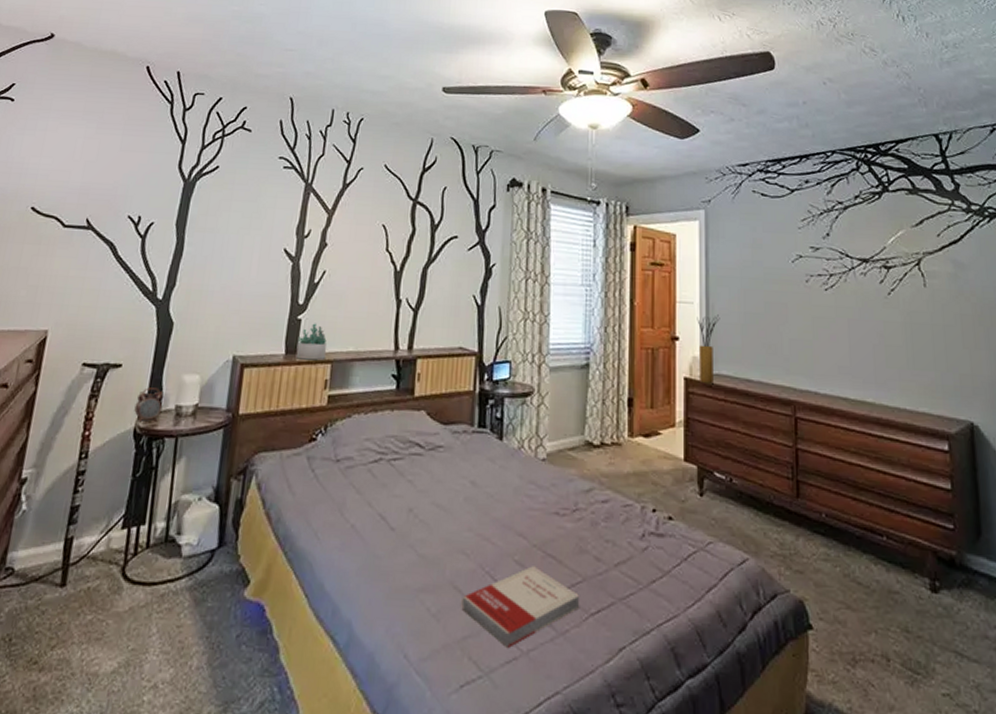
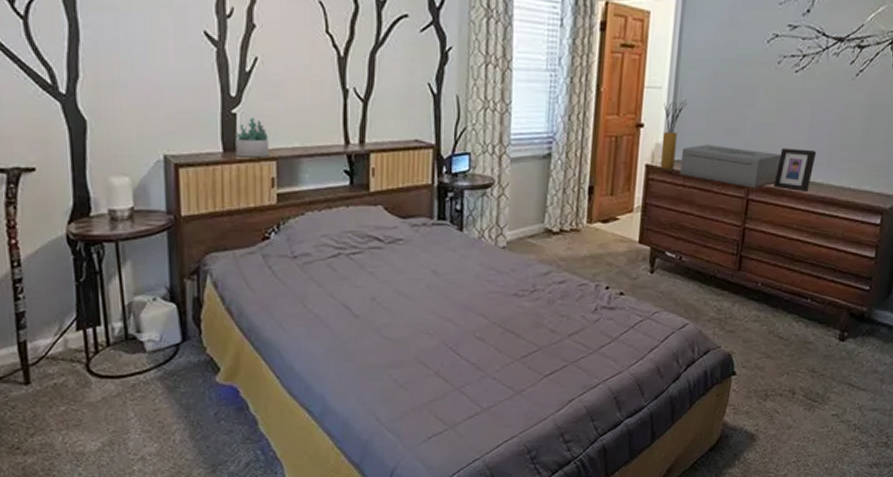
alarm clock: present [134,387,164,423] -> none [61,192,94,228]
book: present [461,566,579,648] -> none [427,340,535,406]
decorative box: none [719,359,825,406] -> present [679,145,781,188]
picture frame: none [821,365,862,411] -> present [773,148,817,192]

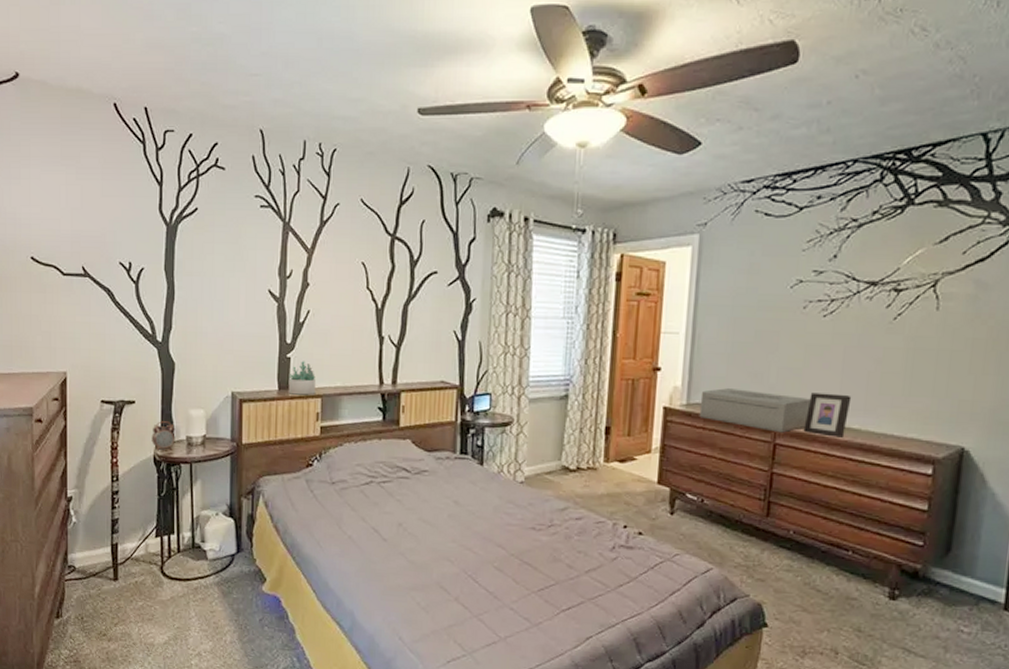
alarm clock: none [61,192,94,228] -> present [151,421,176,451]
vase: present [661,100,687,171] -> none [679,344,706,413]

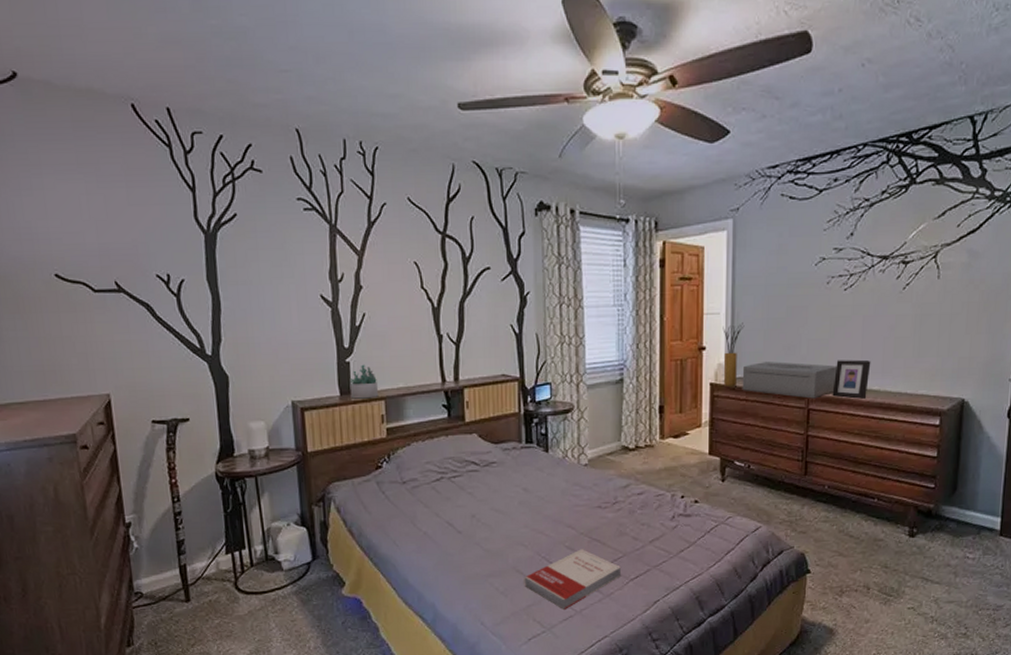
alarm clock: present [151,421,176,451] -> none [211,436,237,467]
book: none [447,571,552,634] -> present [524,549,621,610]
vase: none [679,344,706,413] -> present [723,322,745,388]

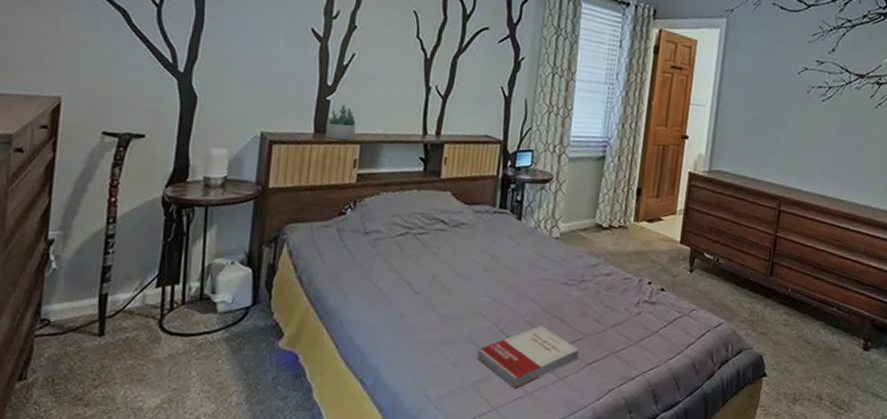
vase: present [723,322,745,388] -> none [702,118,727,180]
decorative box: present [742,362,837,399] -> none [718,158,810,201]
picture frame: present [832,359,871,399] -> none [803,166,841,207]

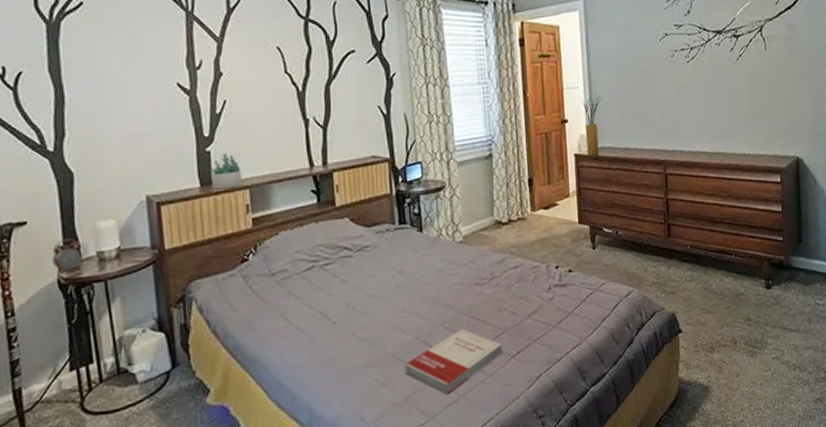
alarm clock: none [161,159,192,192] -> present [52,238,83,274]
vase: none [702,118,727,180] -> present [582,95,602,157]

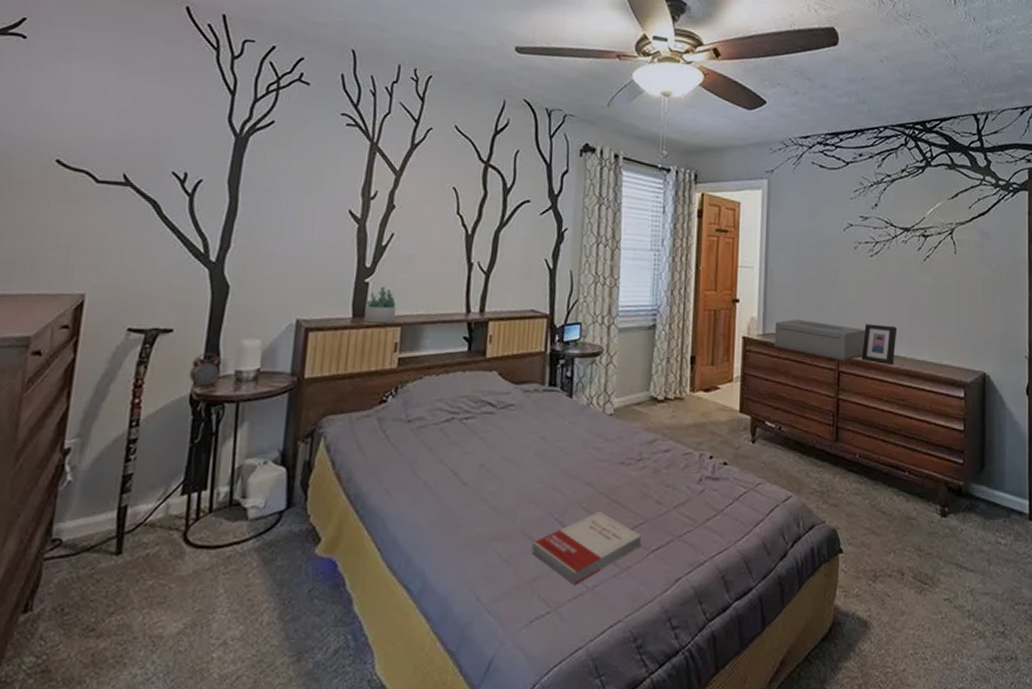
vase: present [582,95,602,157] -> none [756,278,777,343]
decorative box: none [603,130,688,164] -> present [774,319,866,361]
picture frame: none [685,125,717,162] -> present [861,324,898,365]

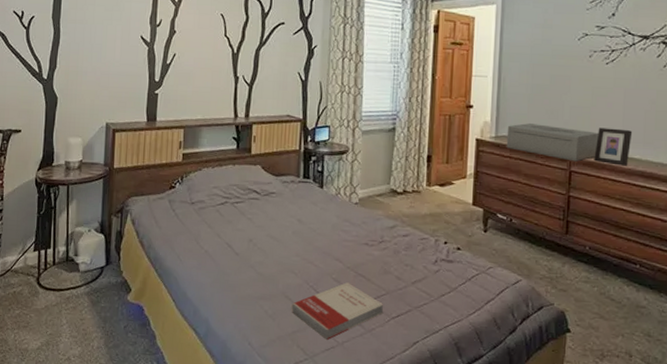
alarm clock: present [189,353,222,389] -> none [34,148,56,174]
succulent plant: present [363,286,396,324] -> none [155,96,180,126]

